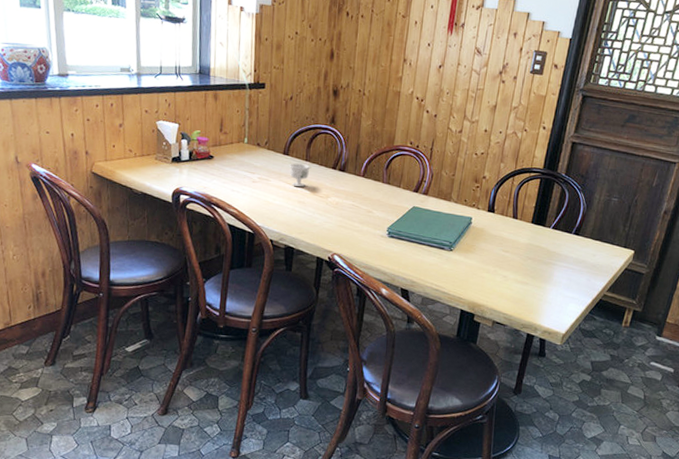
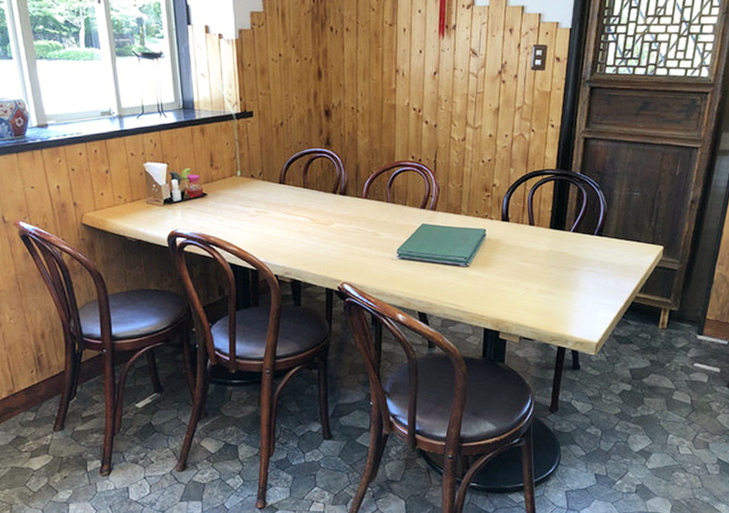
teacup: present [289,163,312,187] -> none [286,191,310,217]

